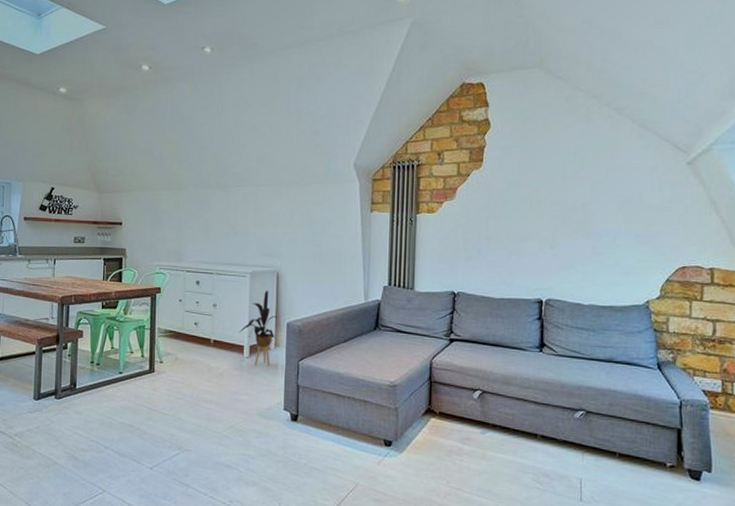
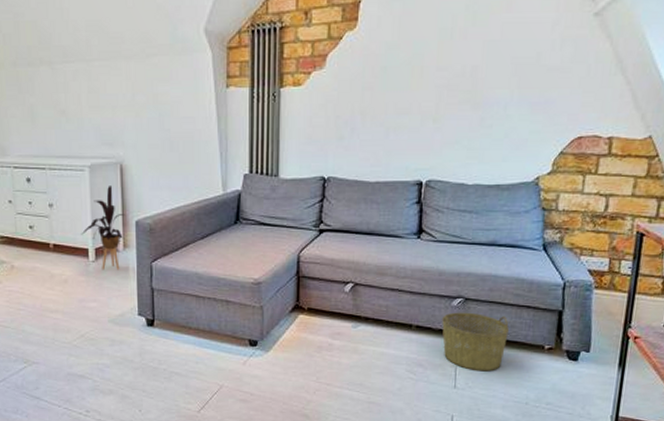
basket: none [566,424,631,486] -> present [442,312,510,372]

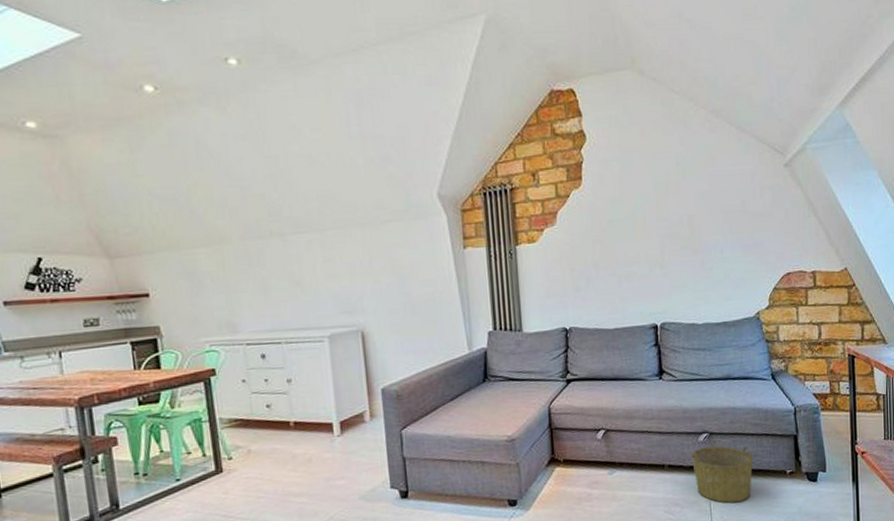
house plant: present [81,186,125,270] -> none [323,355,370,444]

